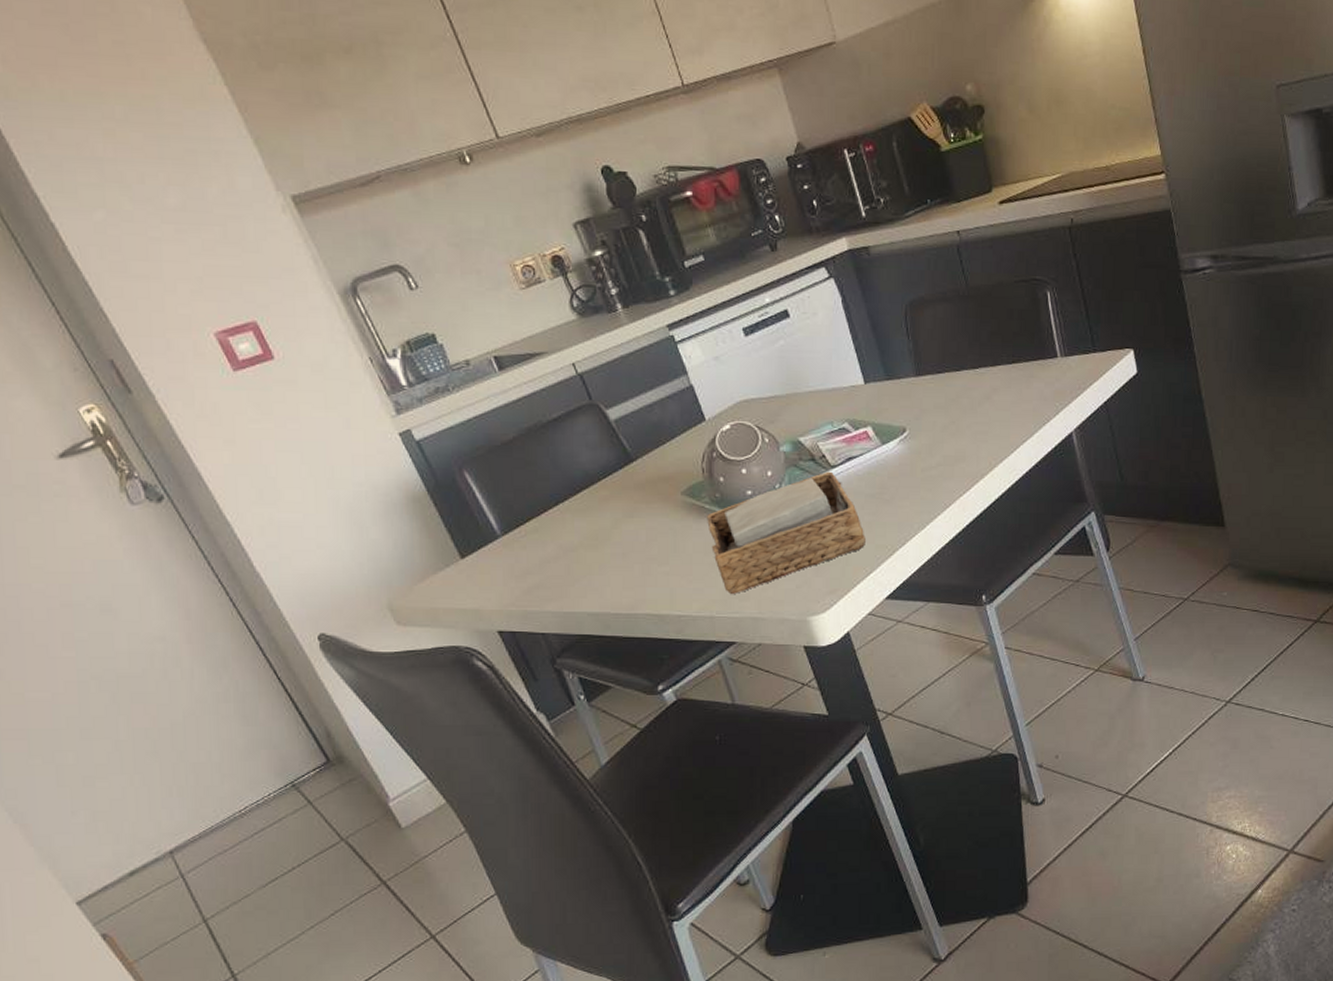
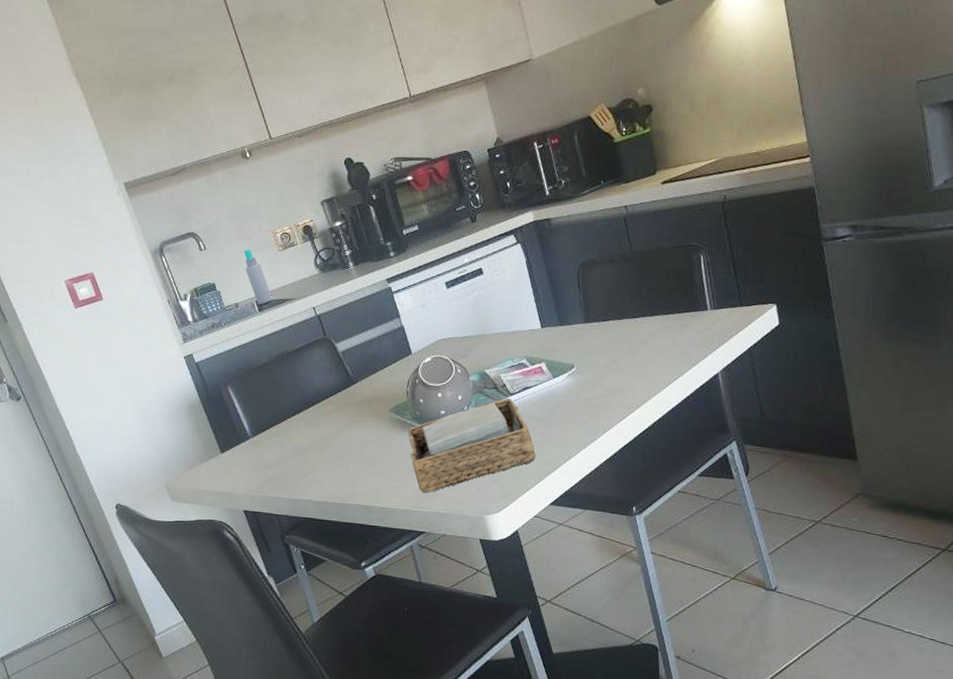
spray bottle: none [471,287,516,363] -> present [243,249,272,306]

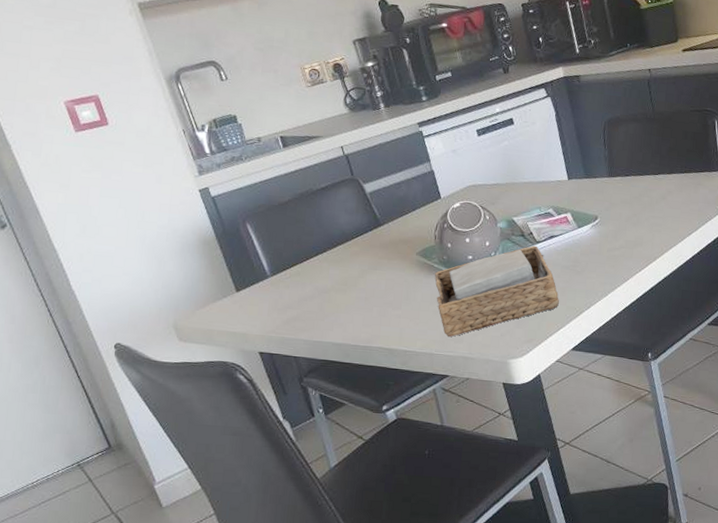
spray bottle: present [243,249,272,306] -> none [269,83,298,142]

